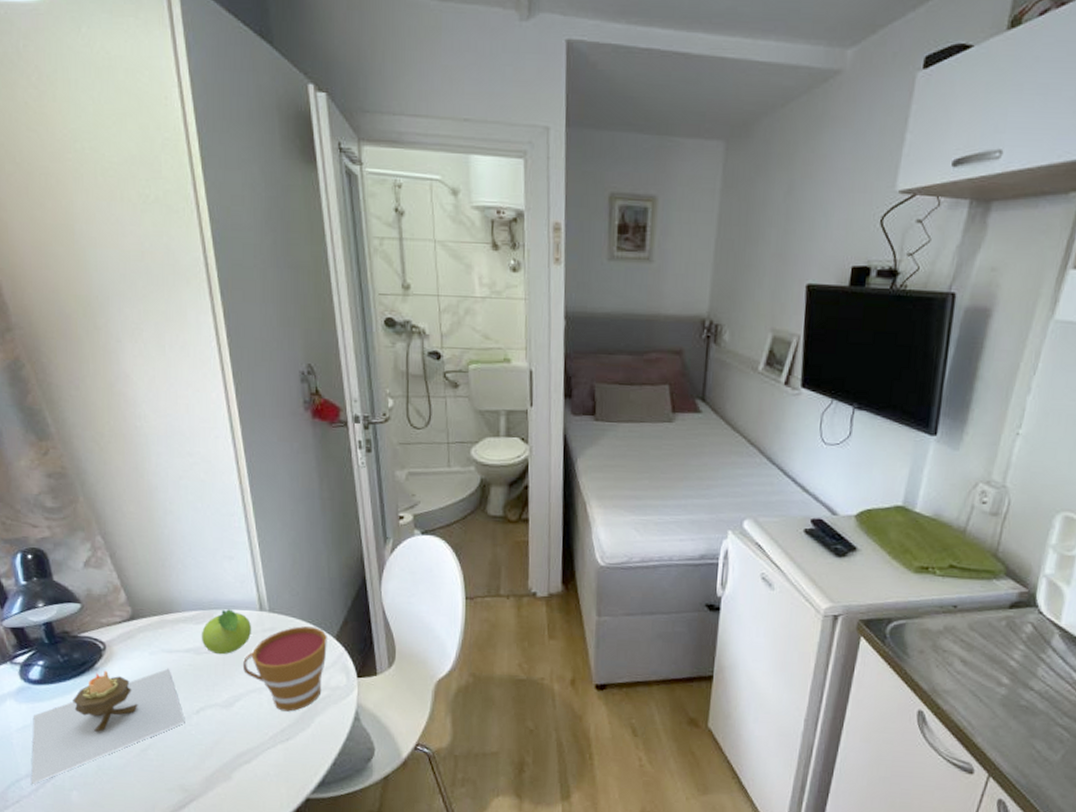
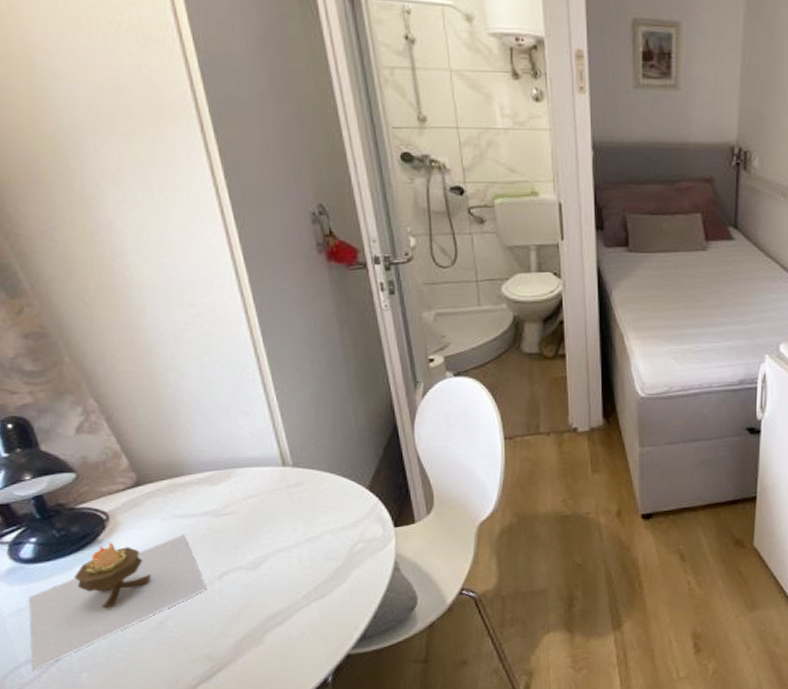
fruit: present [201,609,252,655] -> none [218,467,276,516]
cup: present [243,626,327,712] -> none [268,479,360,568]

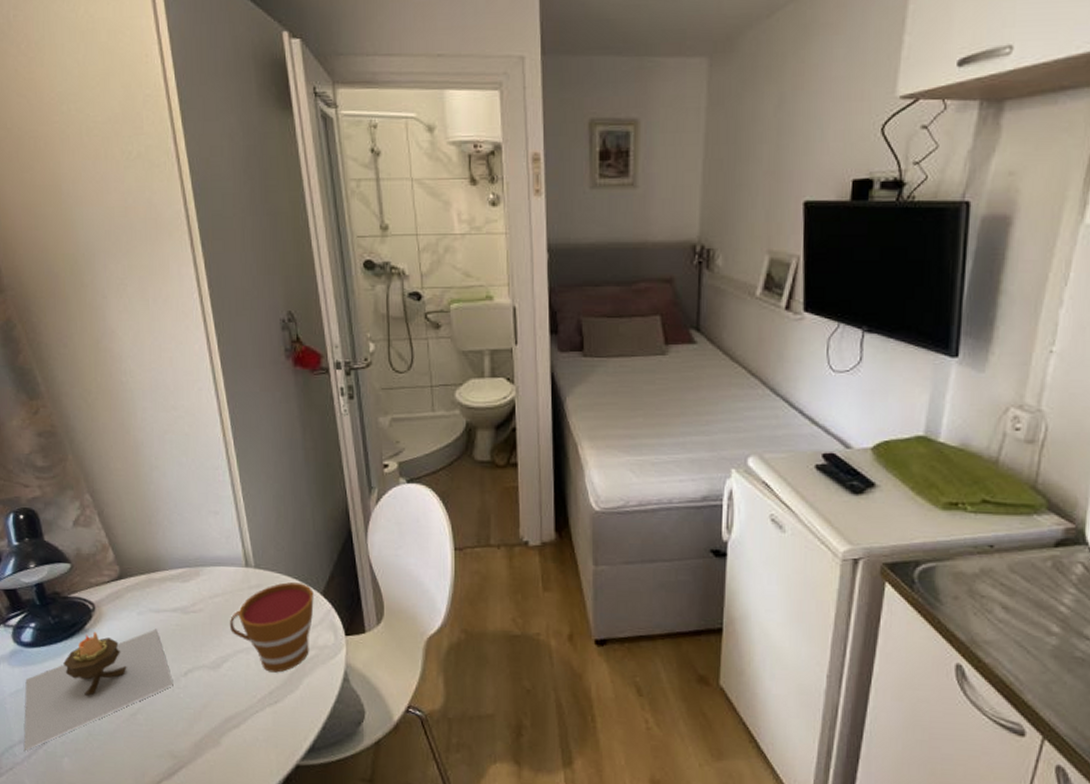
cup: none [268,479,360,568] -> present [230,582,314,673]

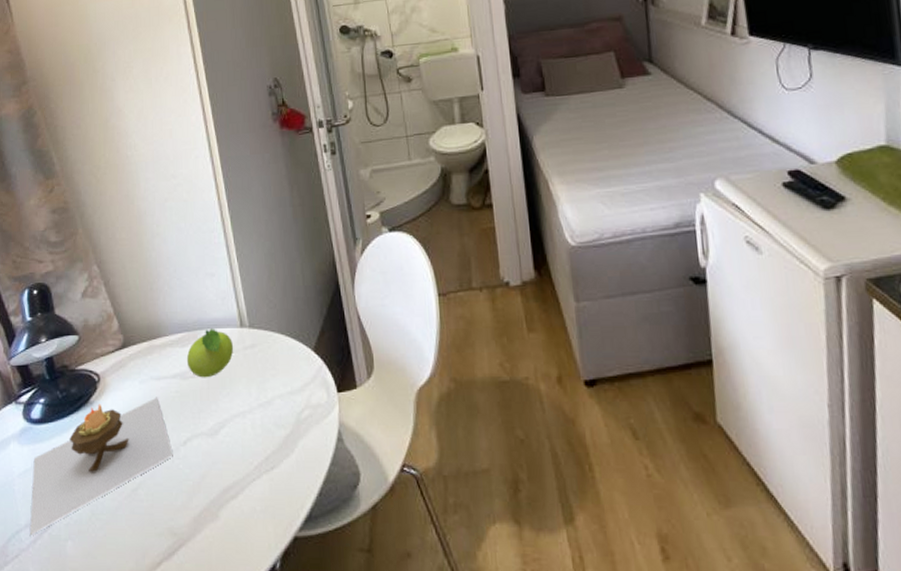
fruit: none [187,566,238,614] -> present [186,329,234,378]
cup: present [230,582,314,673] -> none [227,340,306,436]

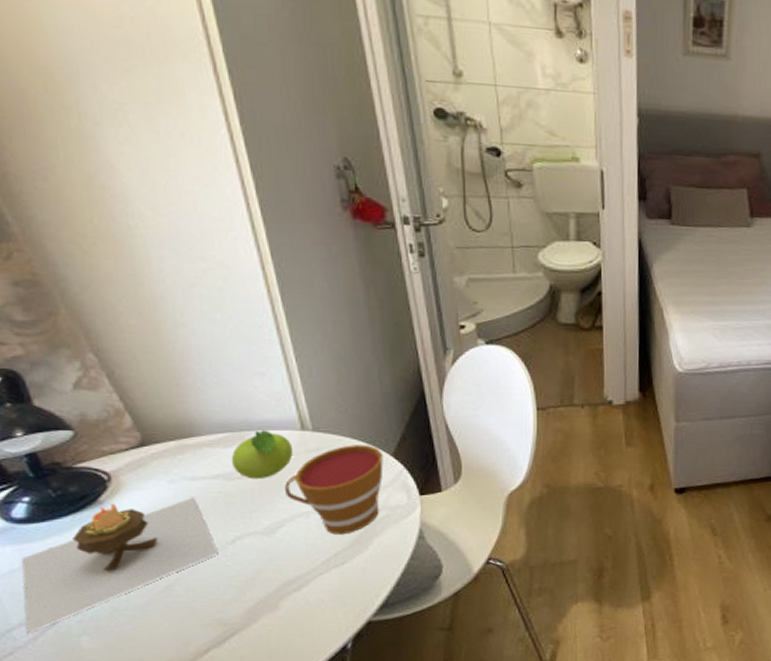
cup: none [227,340,306,436] -> present [285,445,384,535]

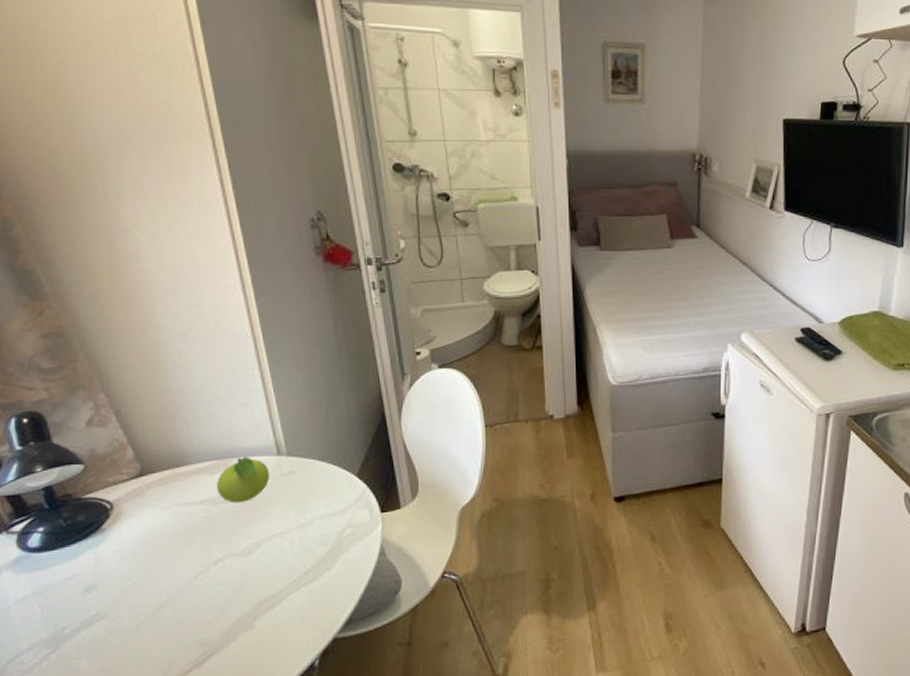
candle: present [21,497,219,633] -> none [33,522,202,657]
cup: present [285,445,384,535] -> none [262,467,349,554]

